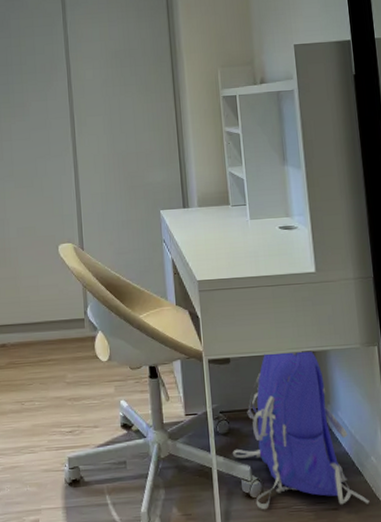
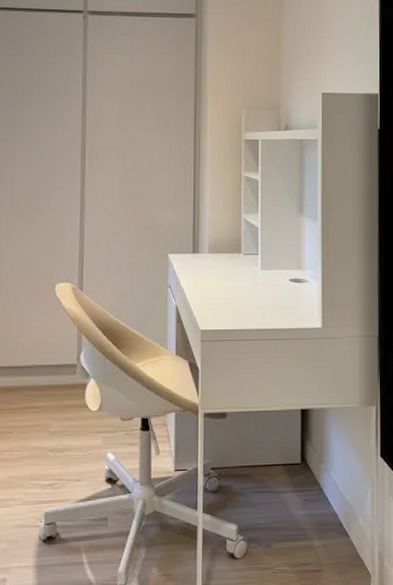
backpack: present [233,349,370,510] -> none [220,407,353,571]

